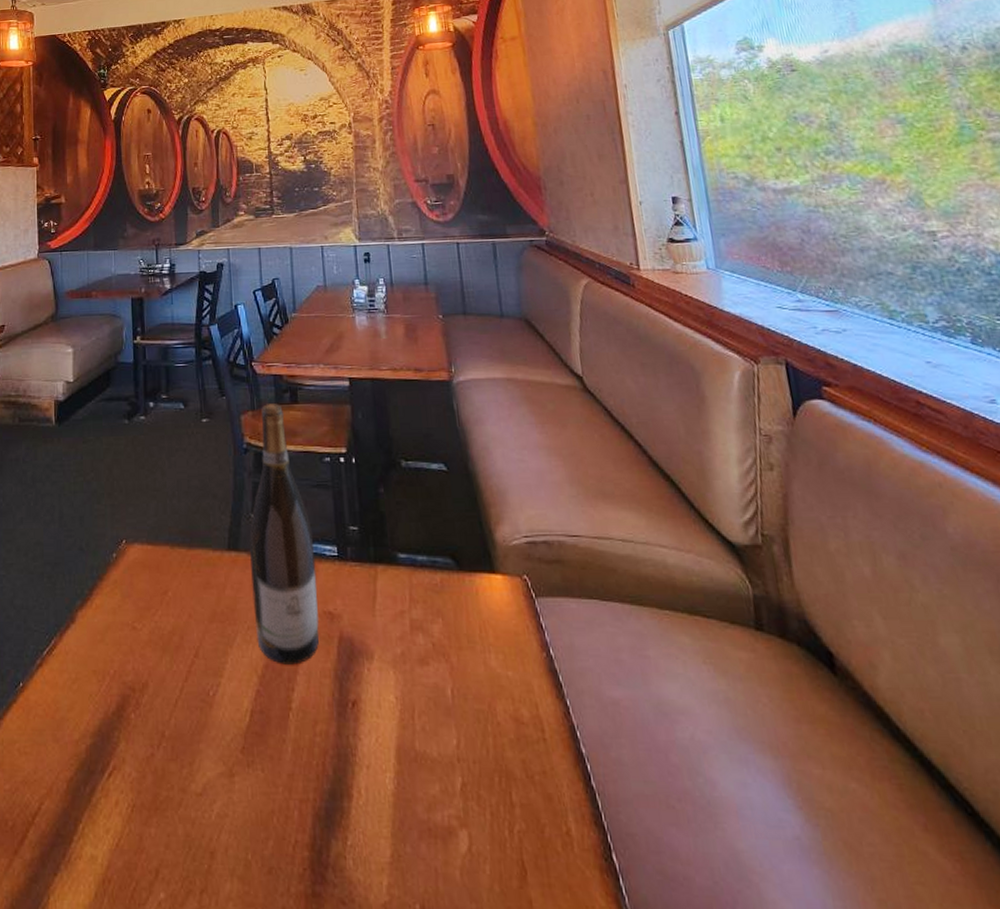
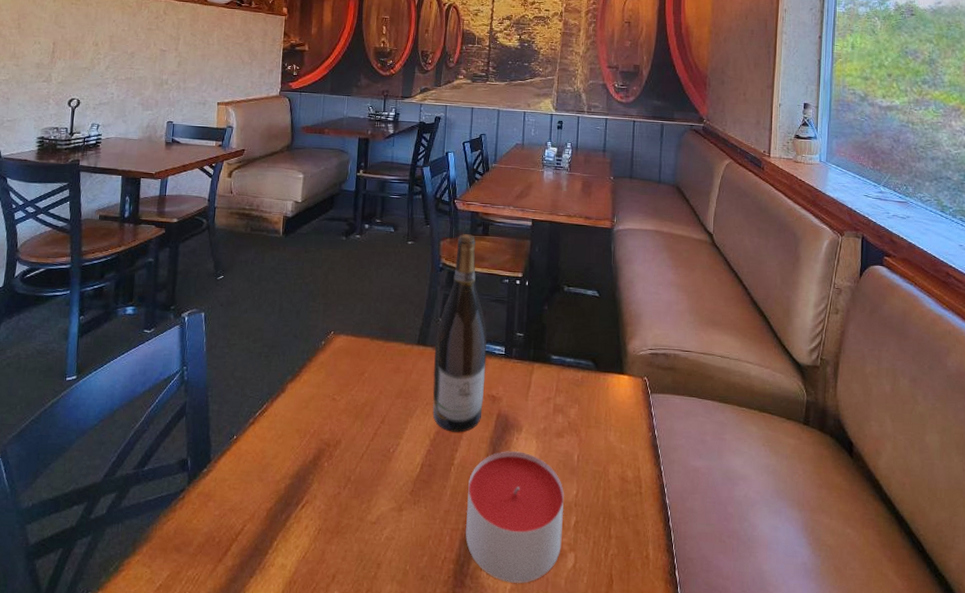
candle: none [313,687,448,876] -> present [465,451,565,583]

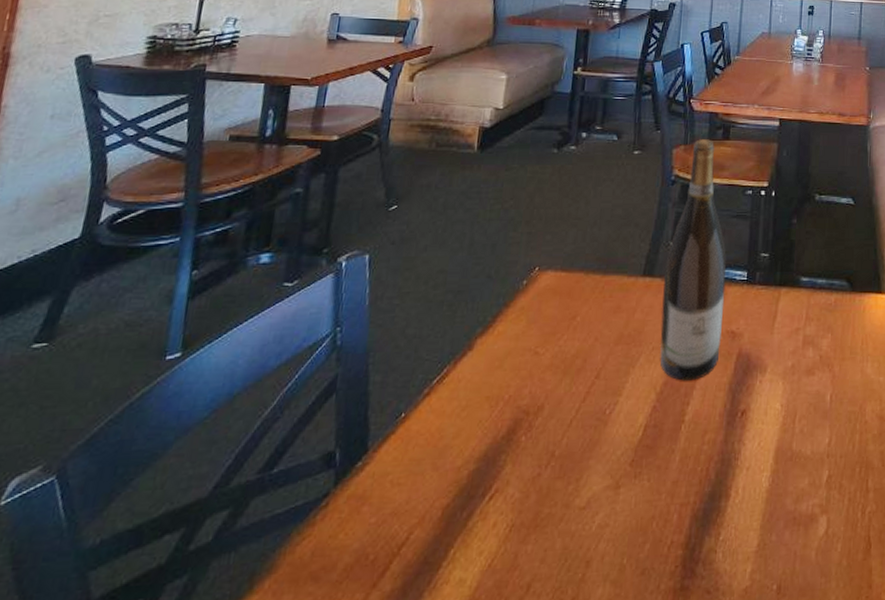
candle: present [465,451,565,583] -> none [697,397,816,564]

